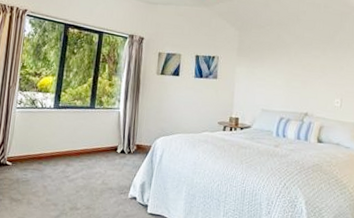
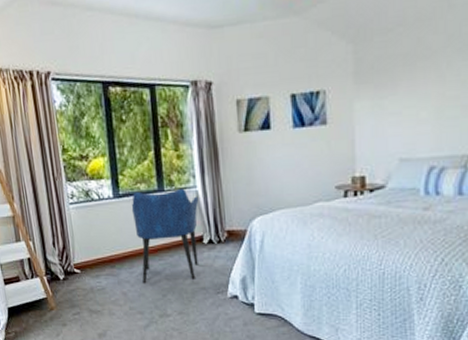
armchair: none [62,106,120,181] -> present [131,188,199,284]

